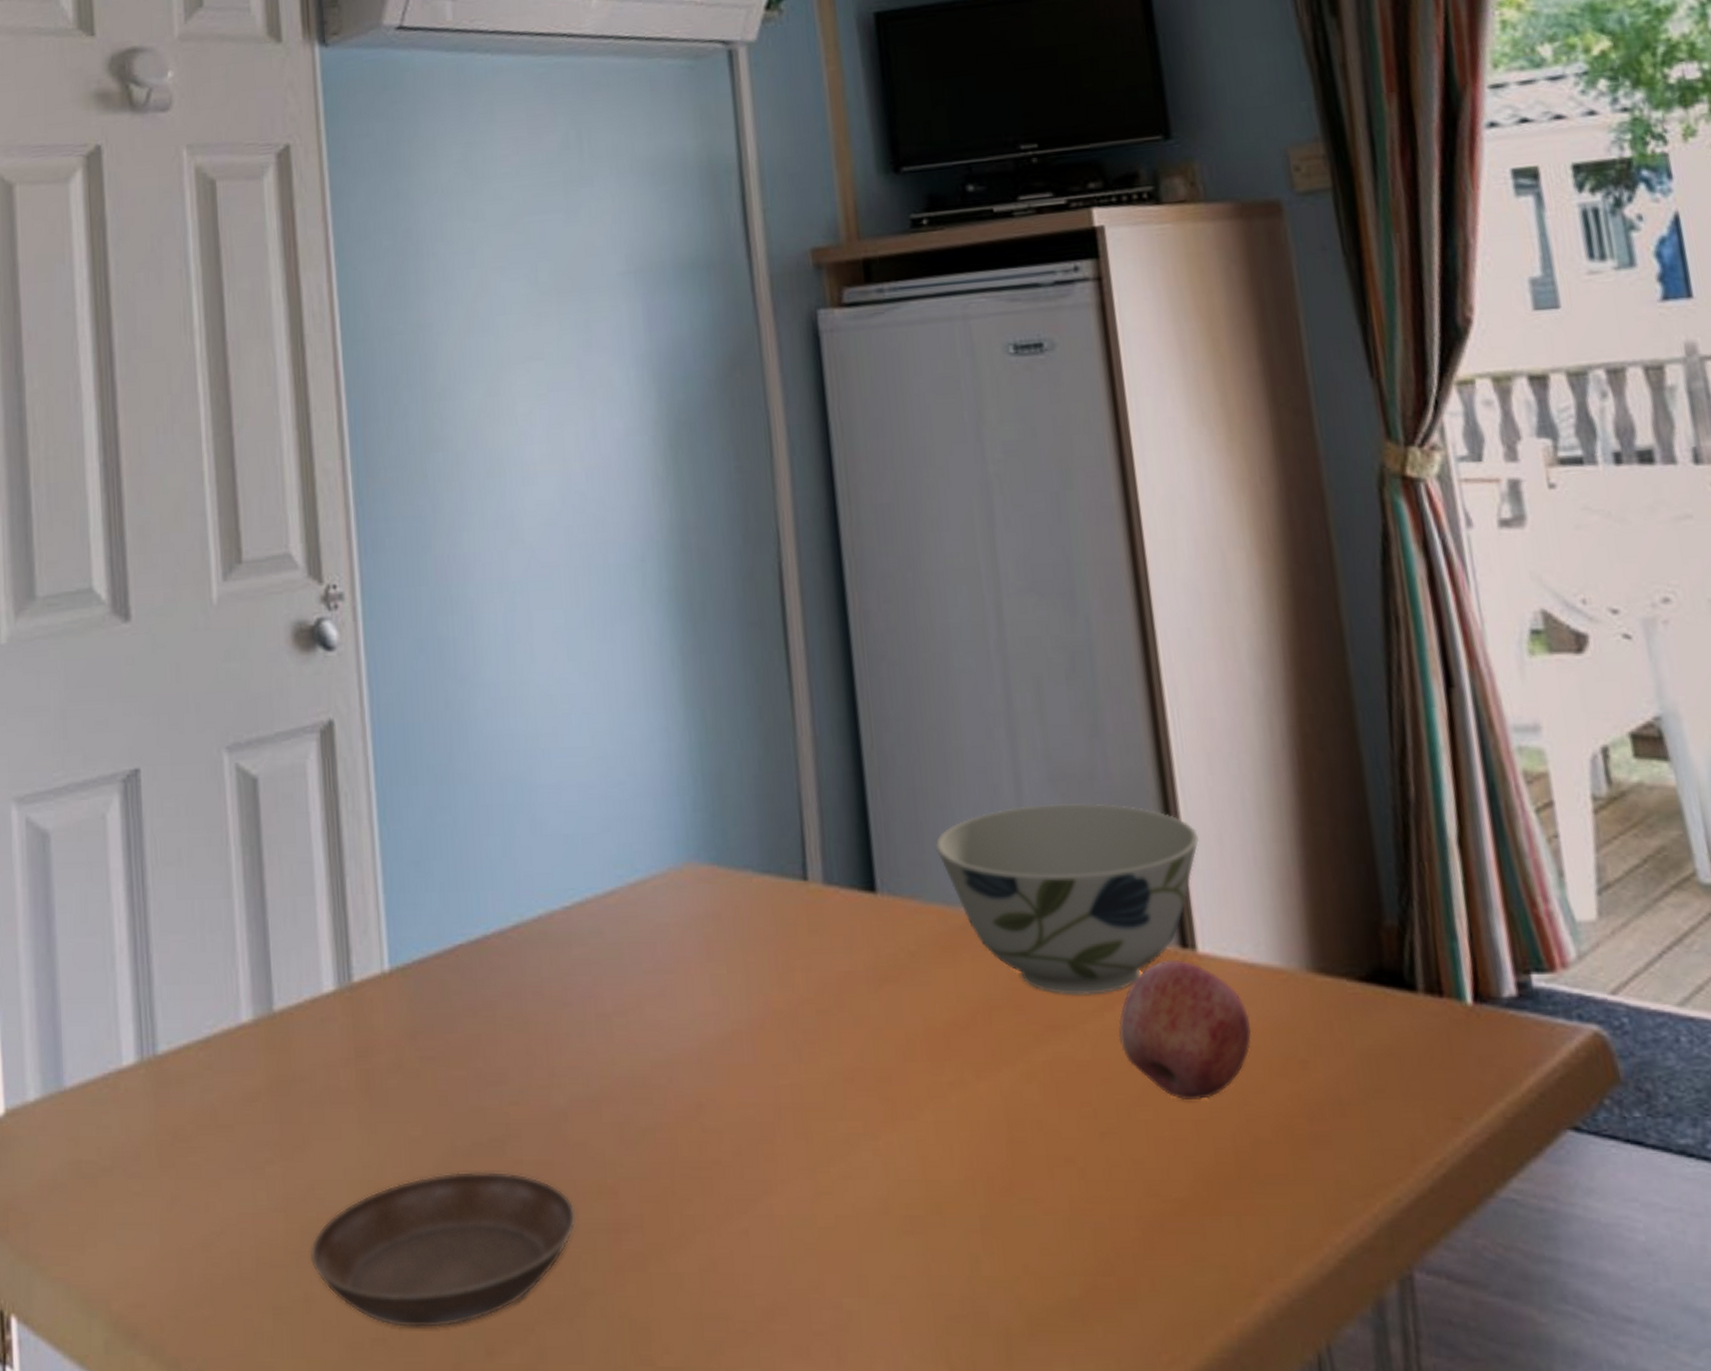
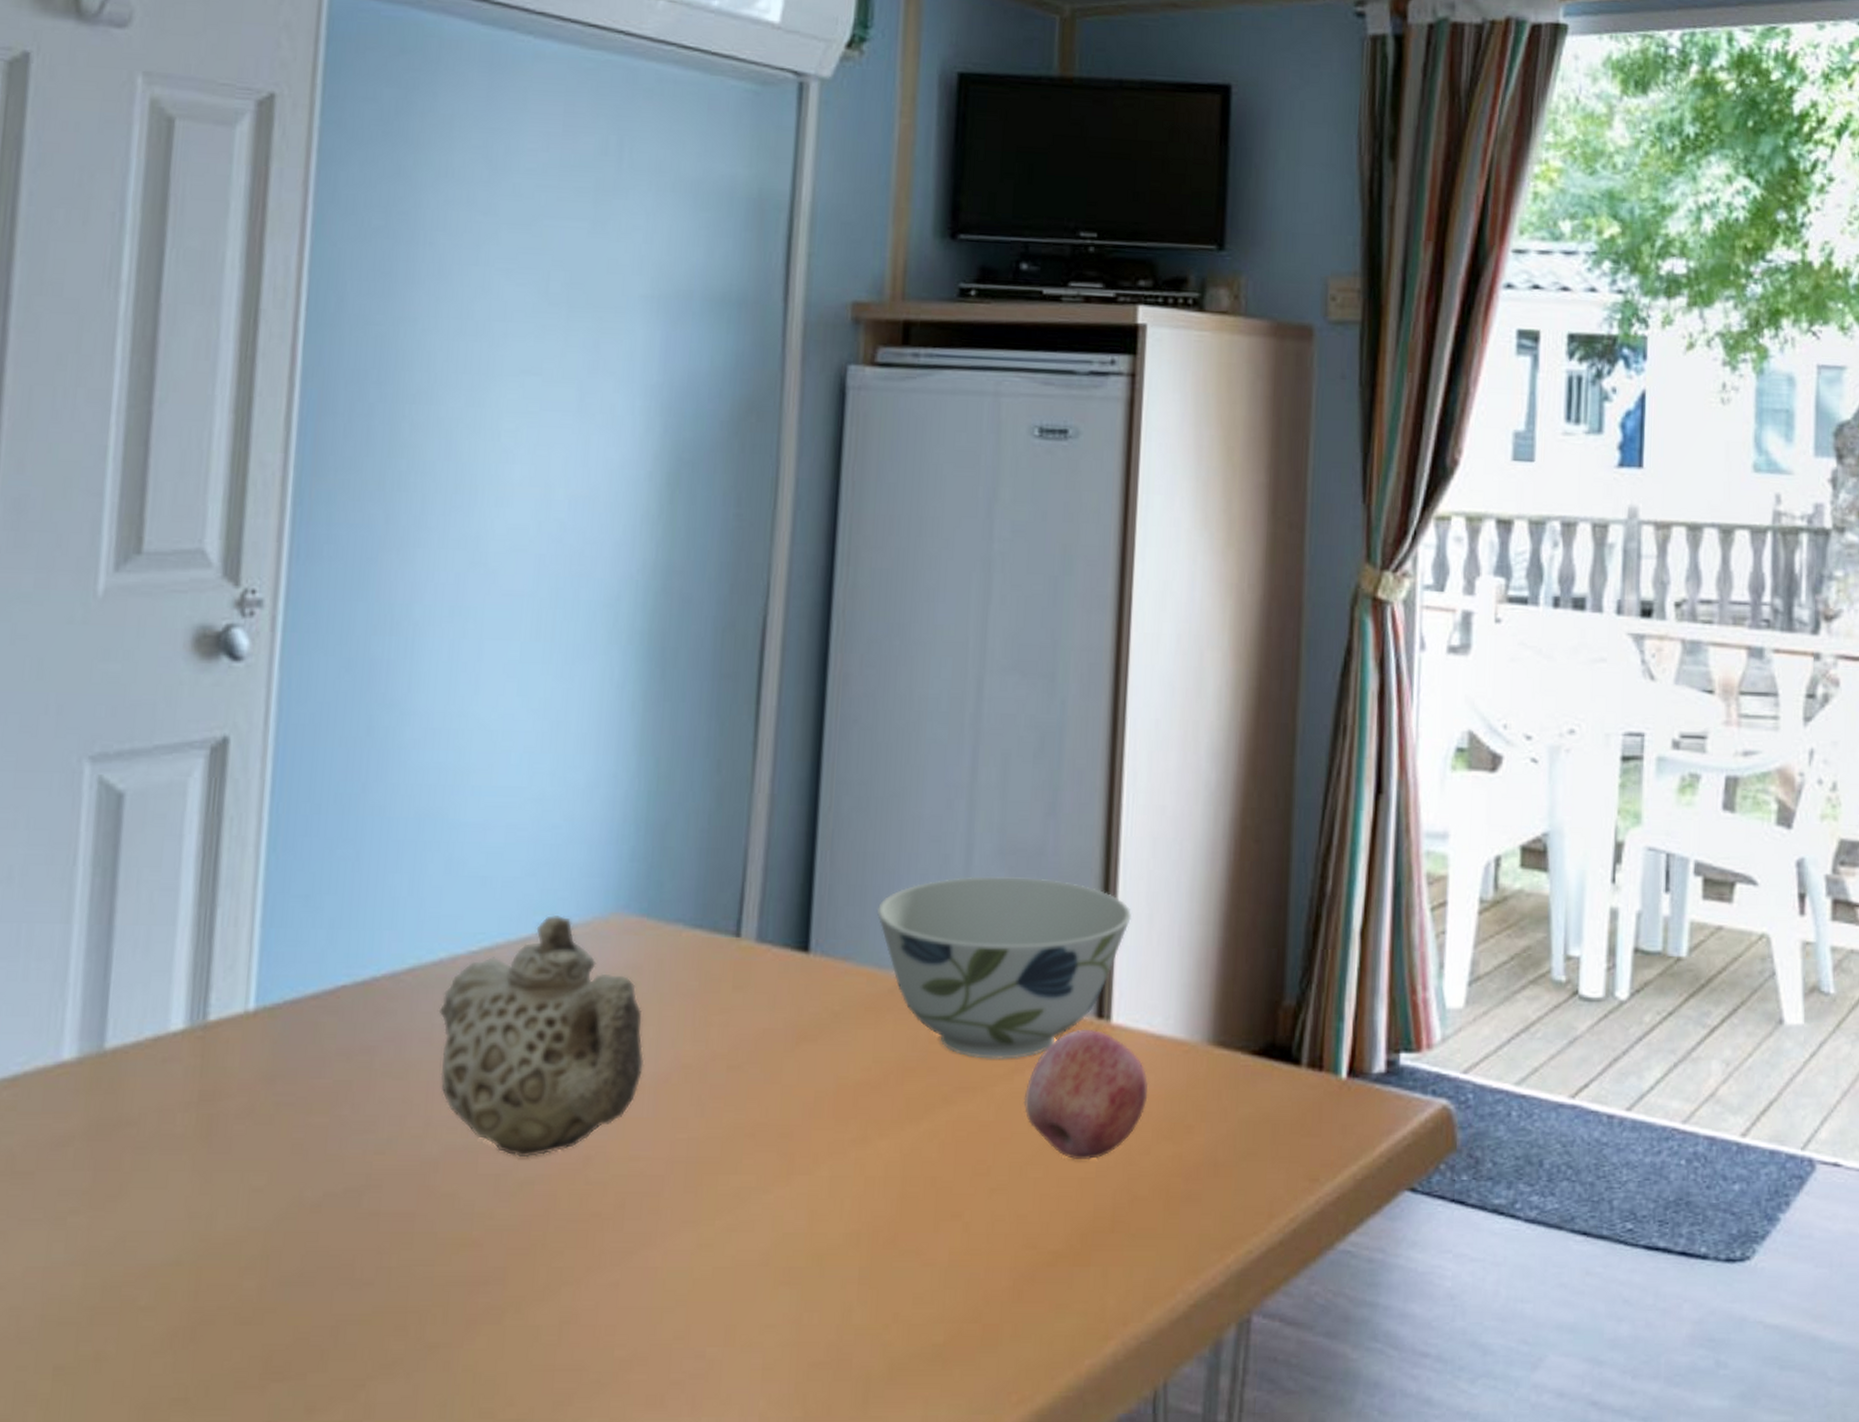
saucer: present [310,1171,578,1329] -> none [108,1222,433,1387]
teapot: none [545,867,738,1106] -> present [438,914,644,1158]

